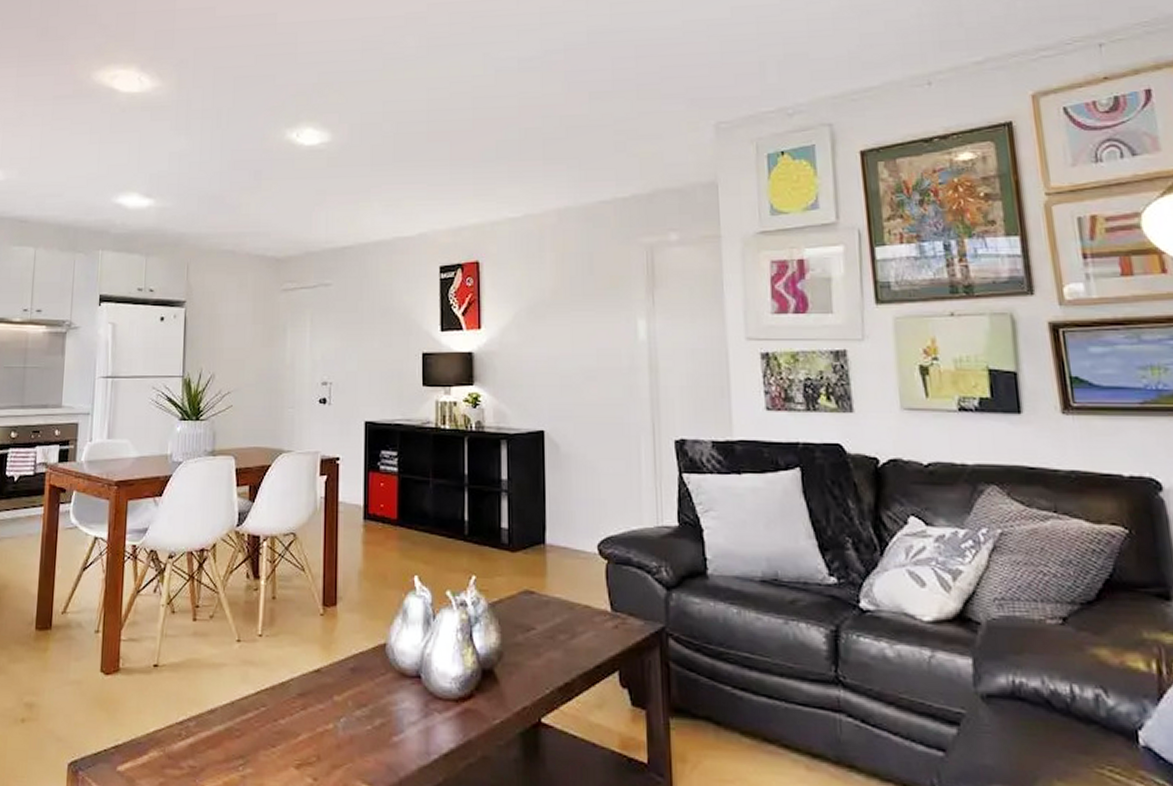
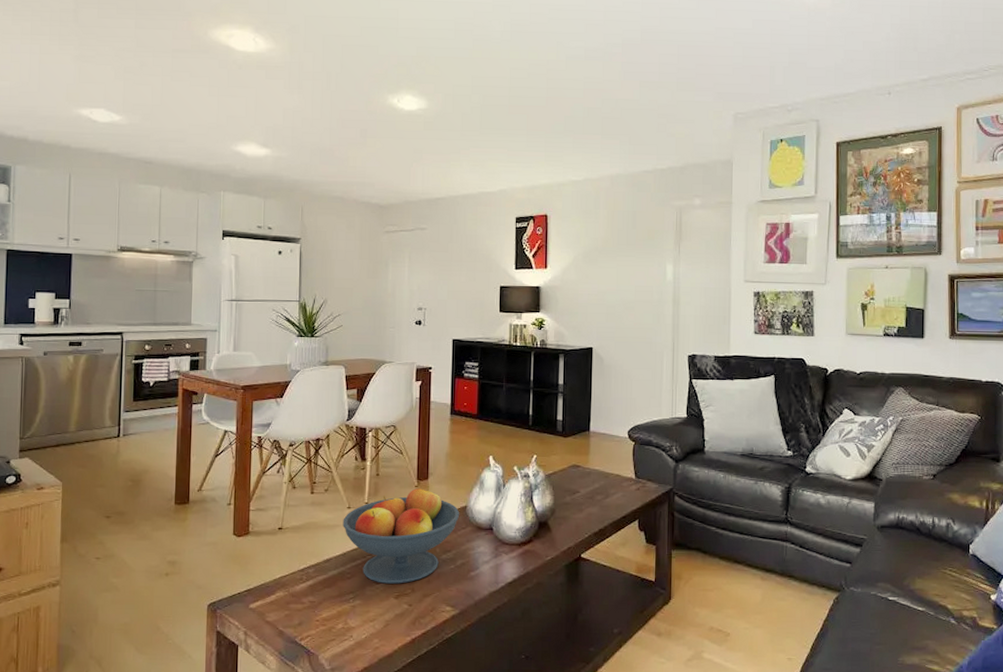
fruit bowl: none [231,613,378,749] -> present [343,485,460,584]

